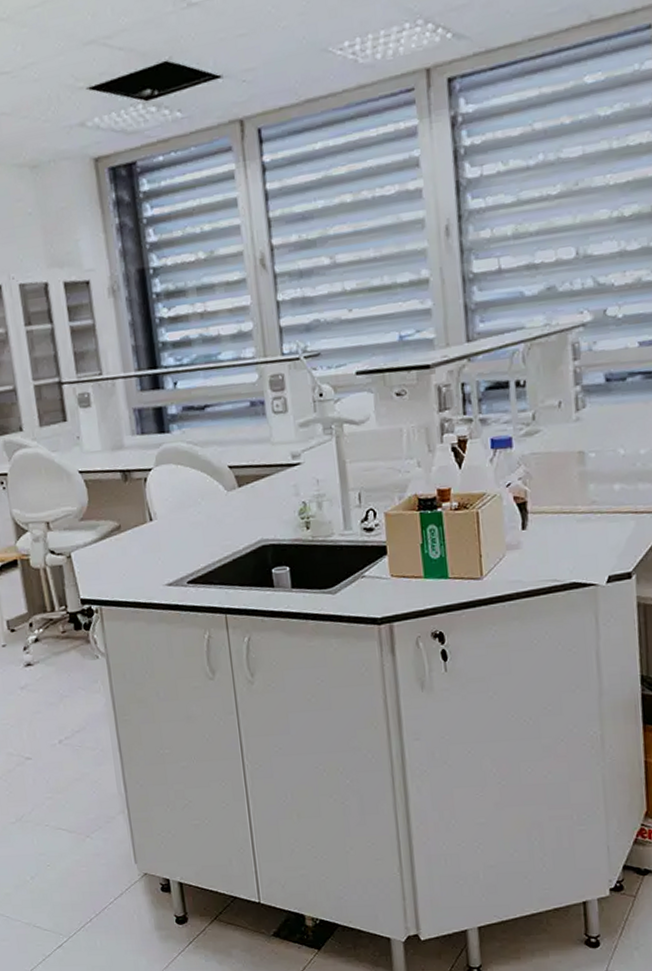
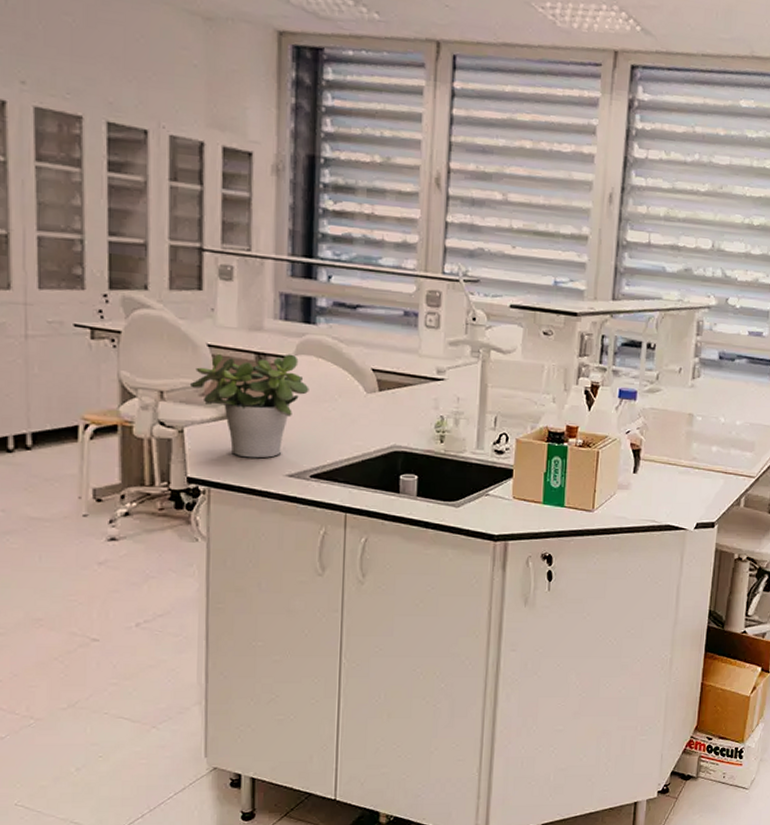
potted plant: none [70,466,174,573] -> present [190,353,309,459]

